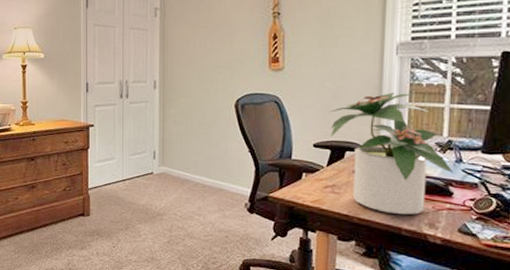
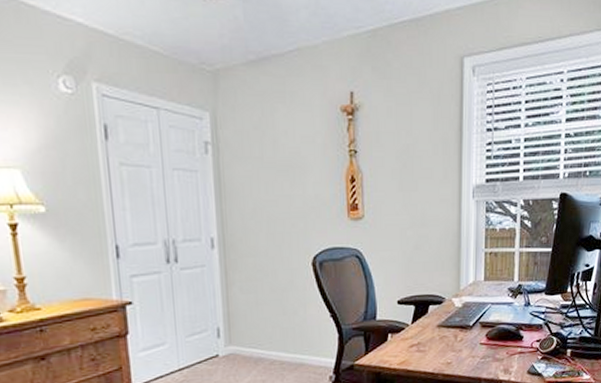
potted plant: present [328,93,454,215] -> none [411,239,523,366]

